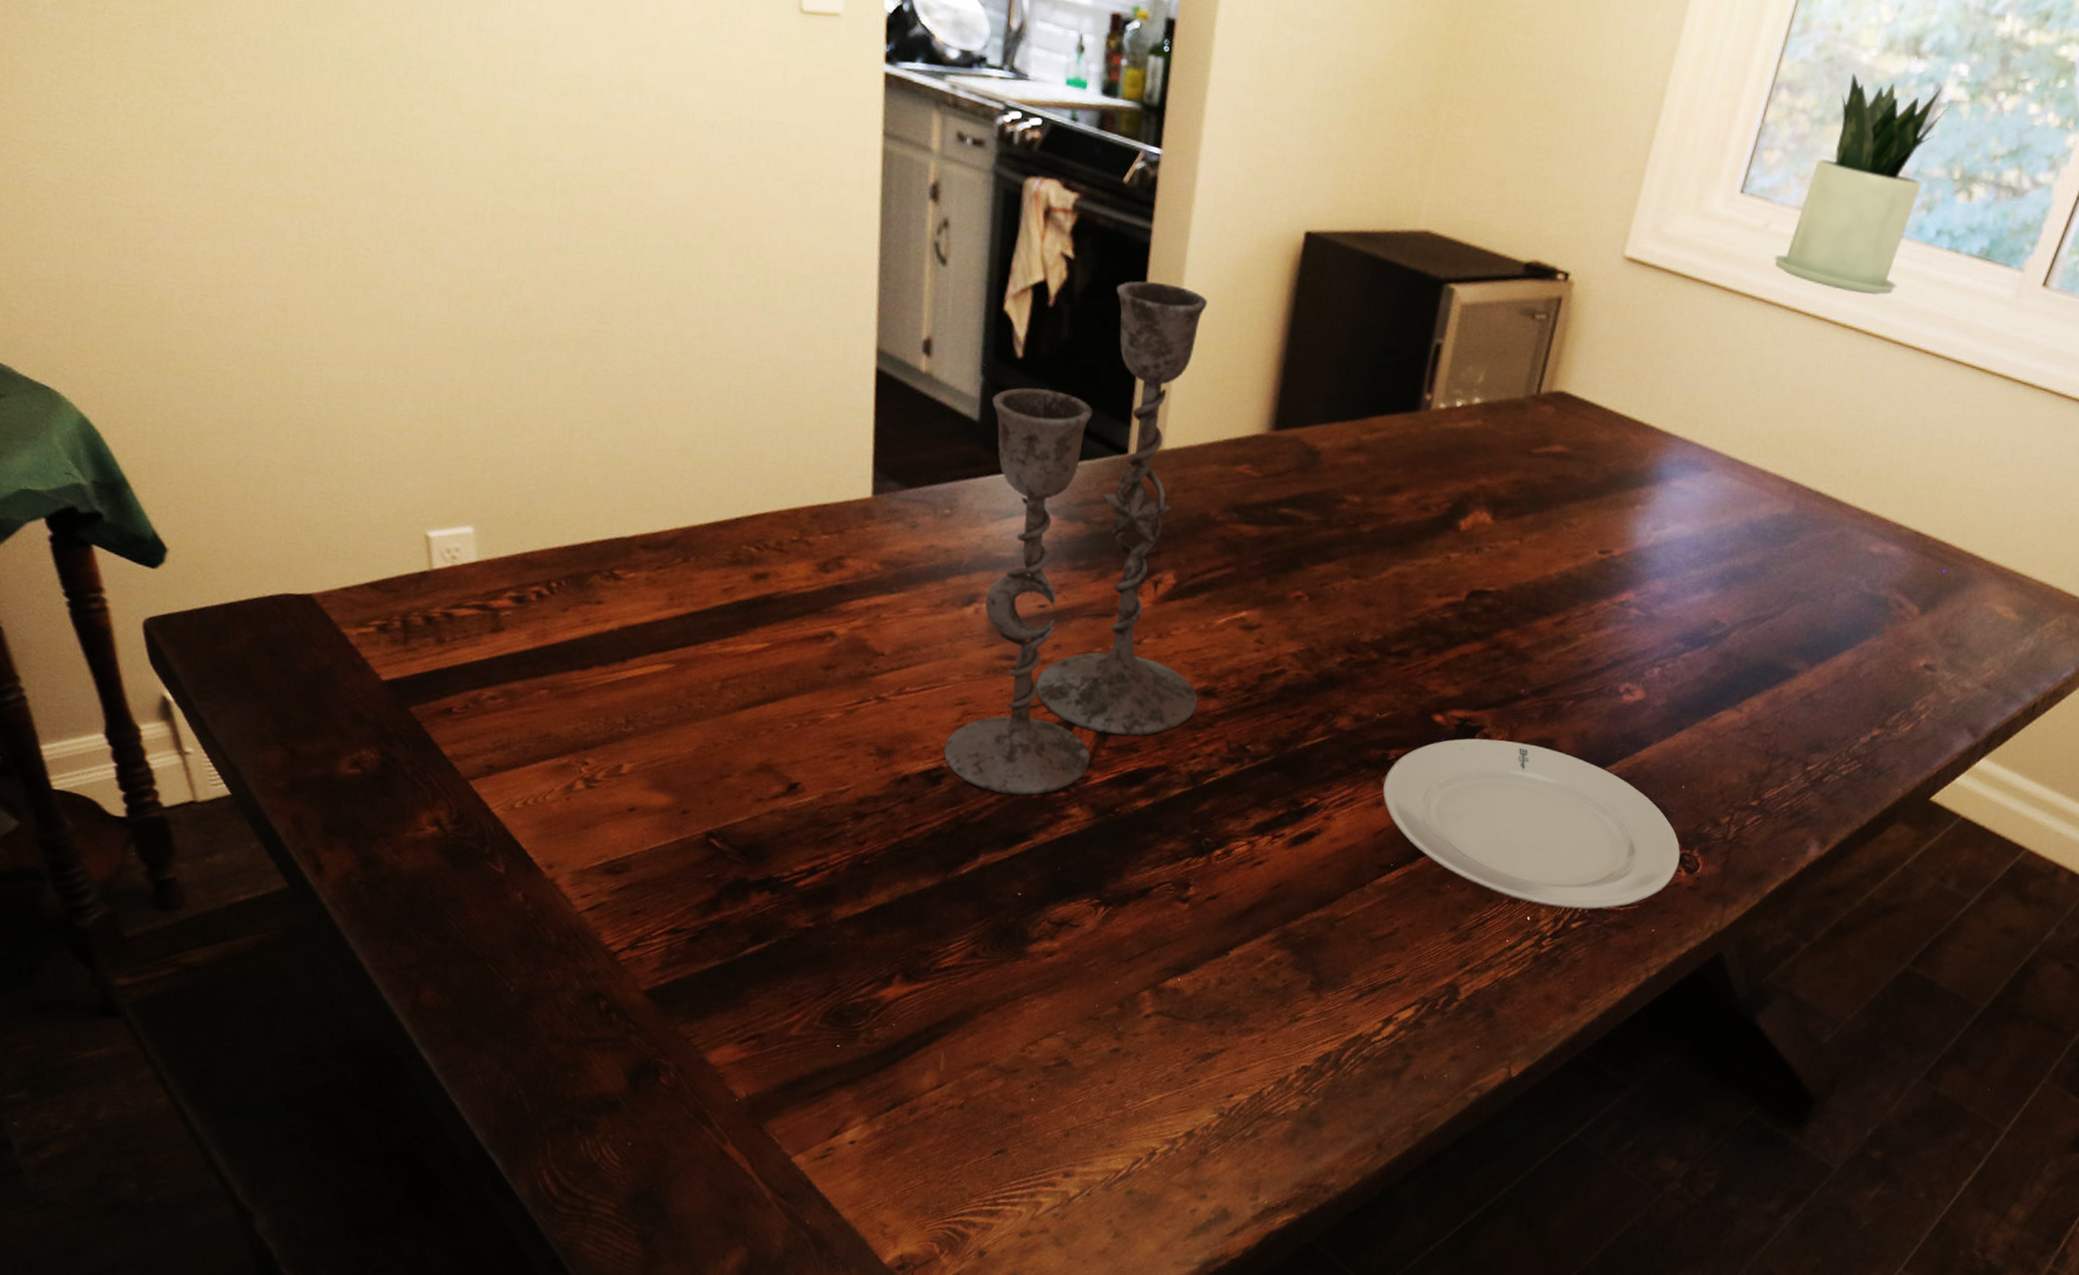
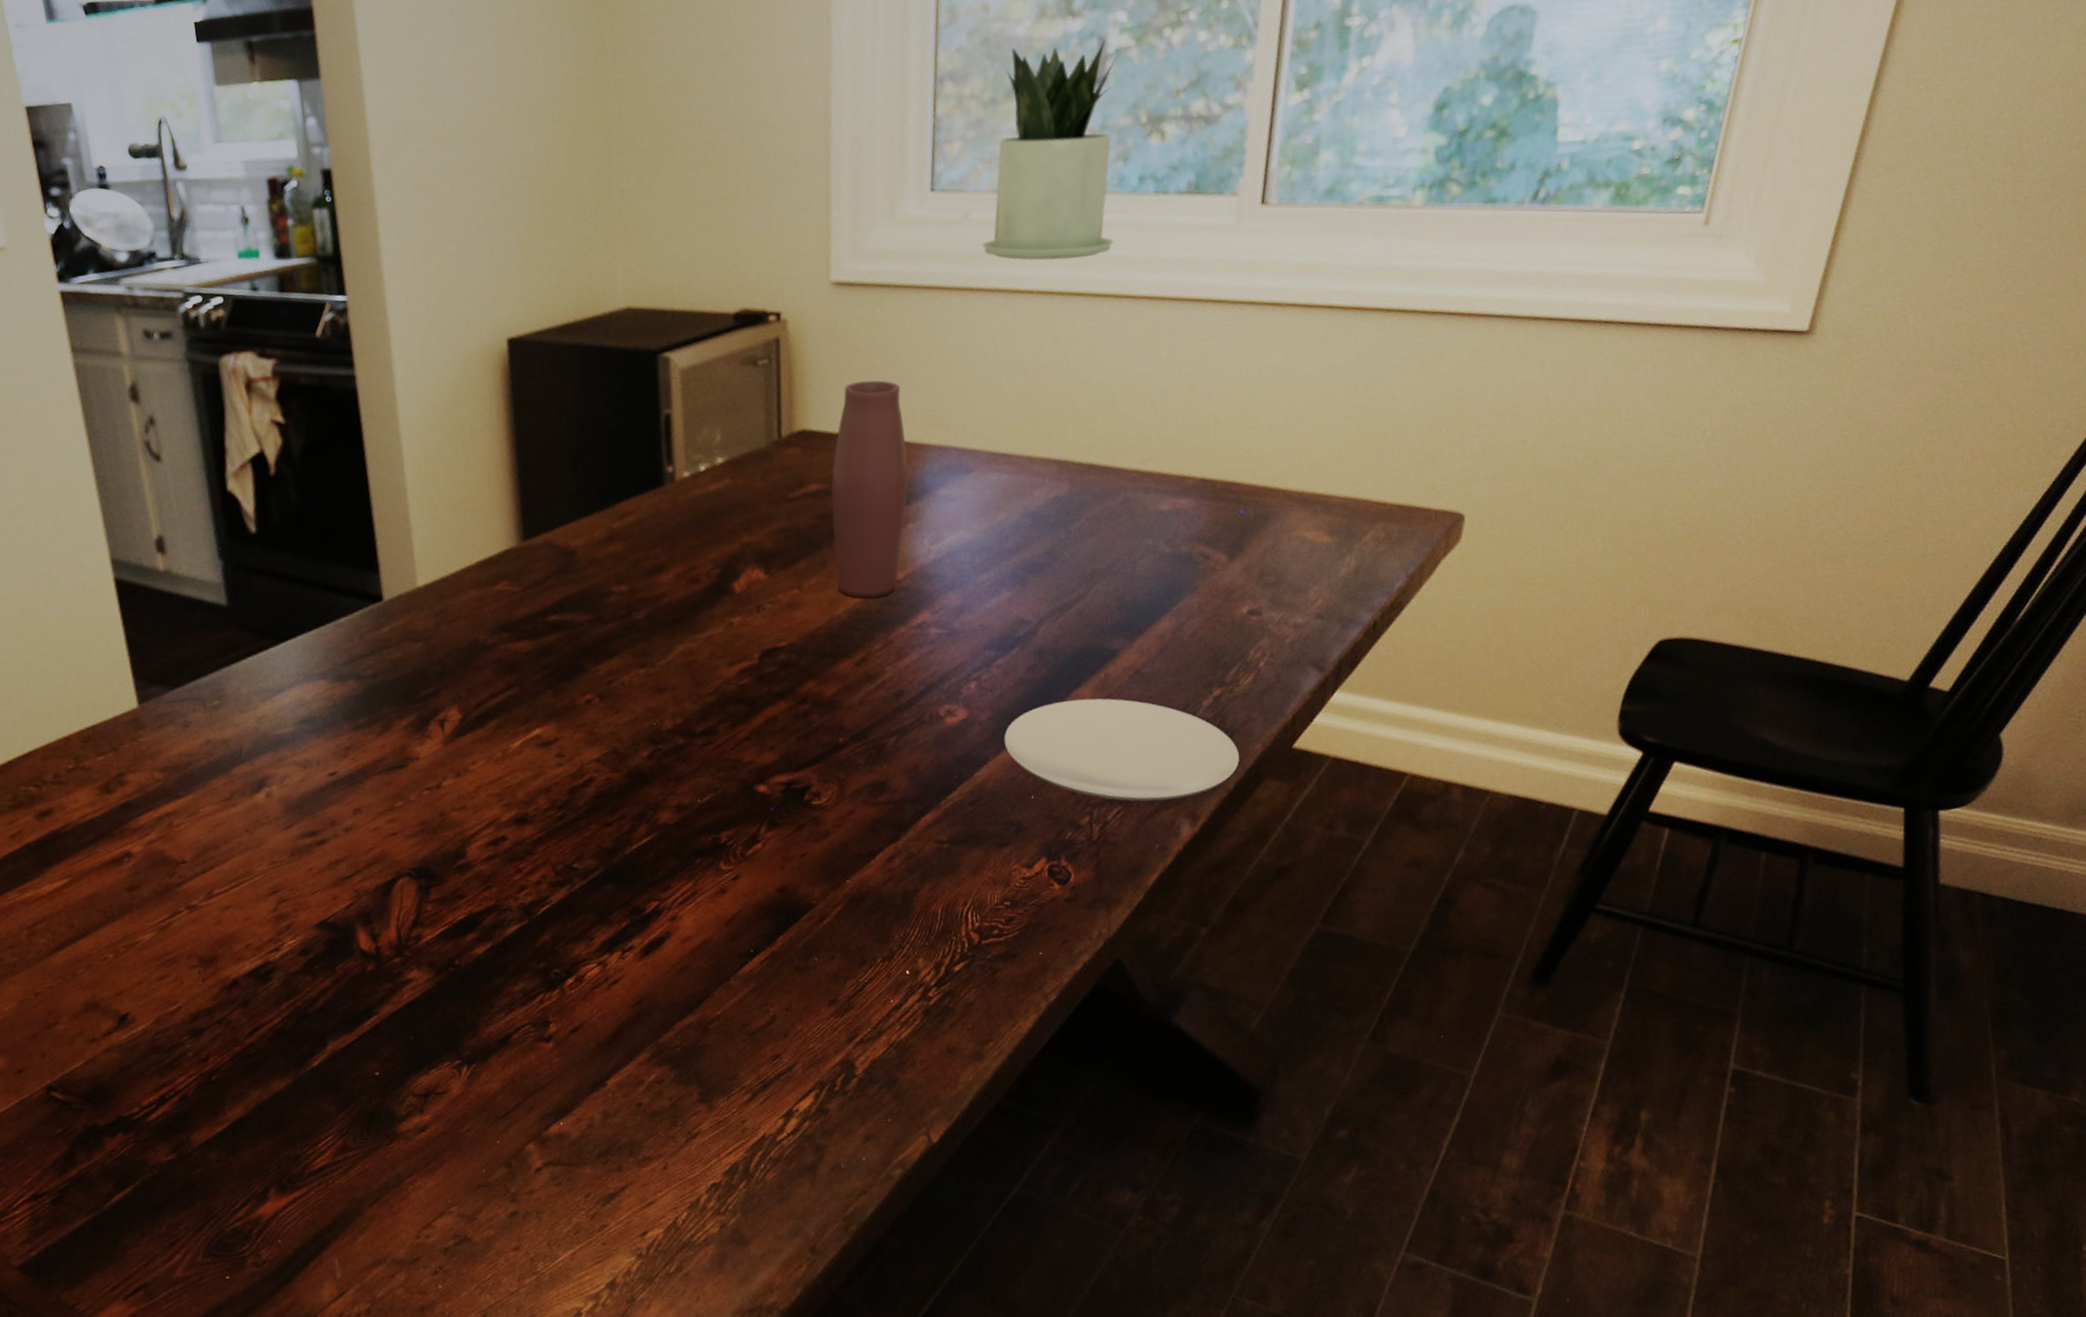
candlestick: present [943,281,1207,796] -> none [236,423,513,975]
plate: present [1382,738,1681,910] -> none [722,791,1050,955]
vase: none [1555,358,1663,568] -> present [831,380,908,598]
plate: none [1670,705,1881,822] -> present [1003,698,1240,802]

